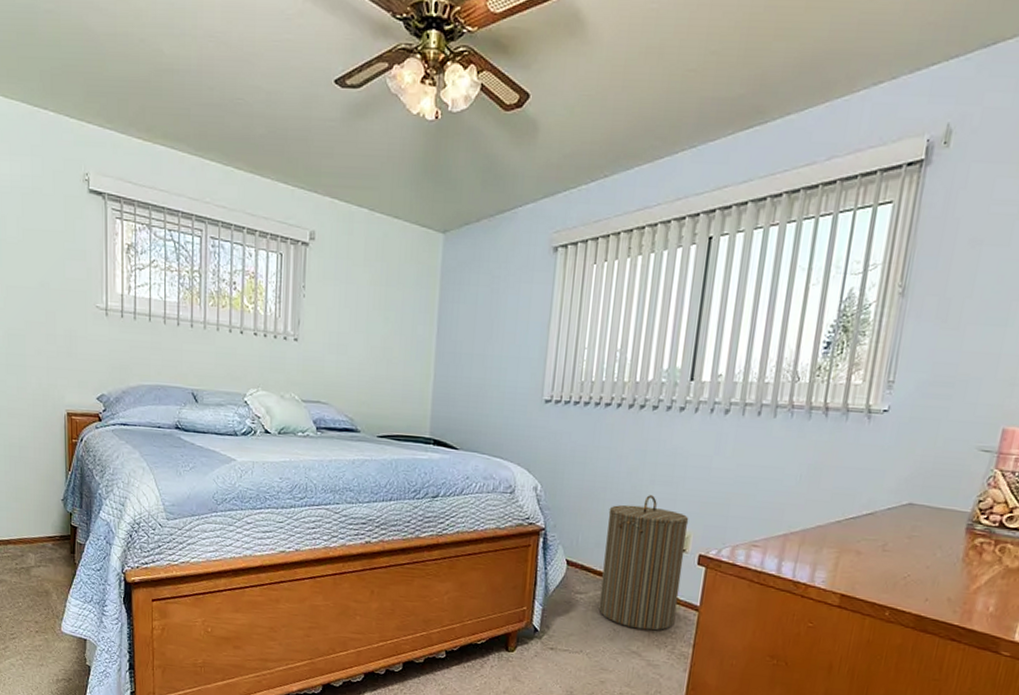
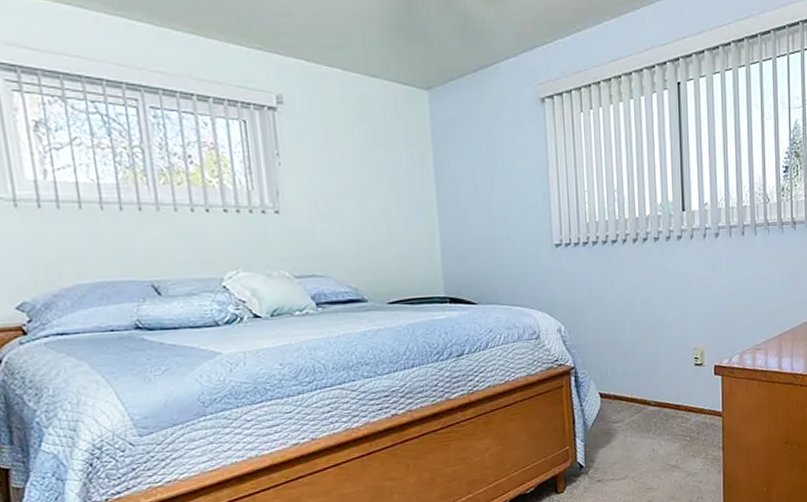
laundry hamper: present [598,495,689,631] -> none [630,319,704,445]

